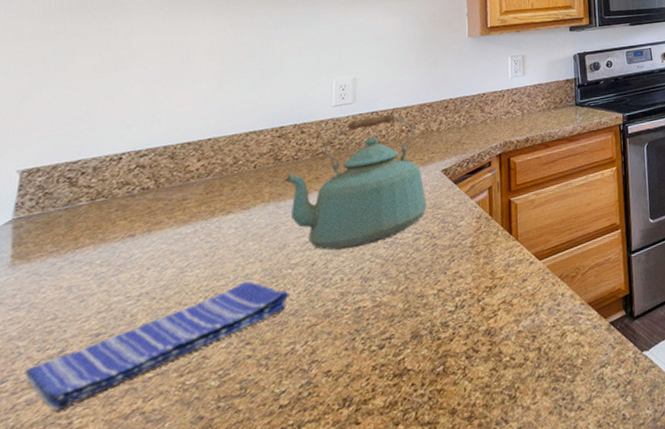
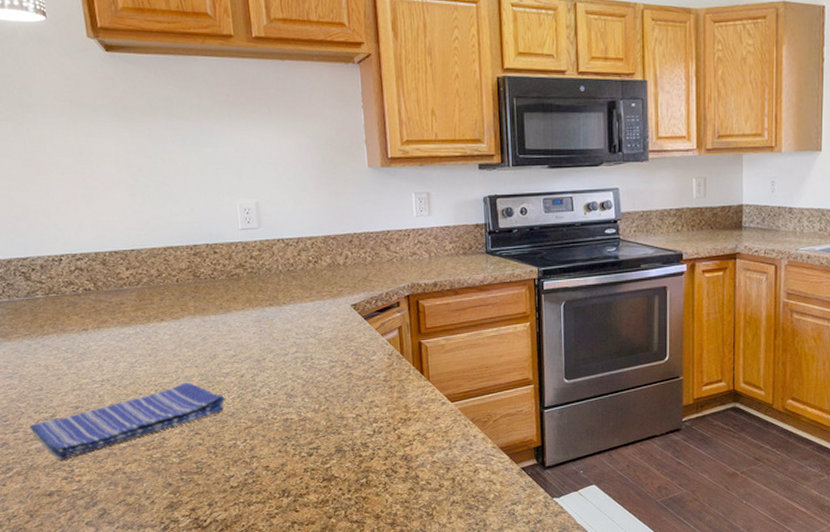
kettle: present [284,113,427,250] -> none [205,242,340,367]

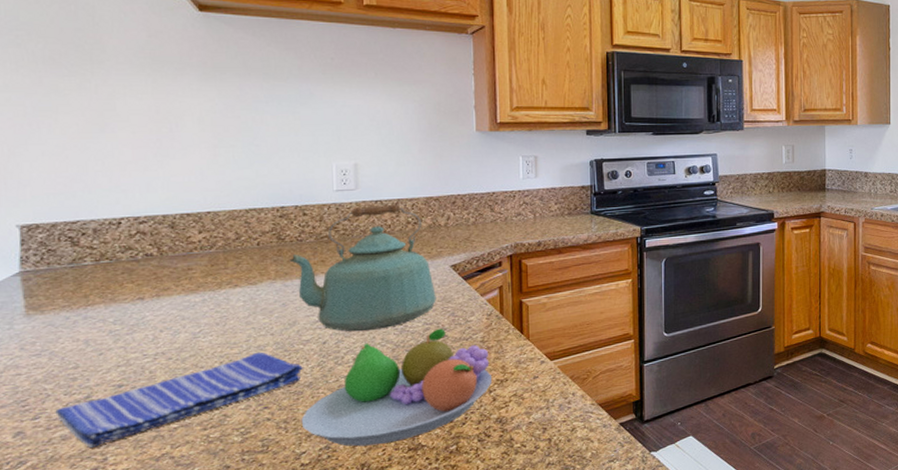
kettle: none [205,242,340,367] -> present [289,204,436,332]
fruit bowl: none [227,366,396,474] -> present [301,328,492,447]

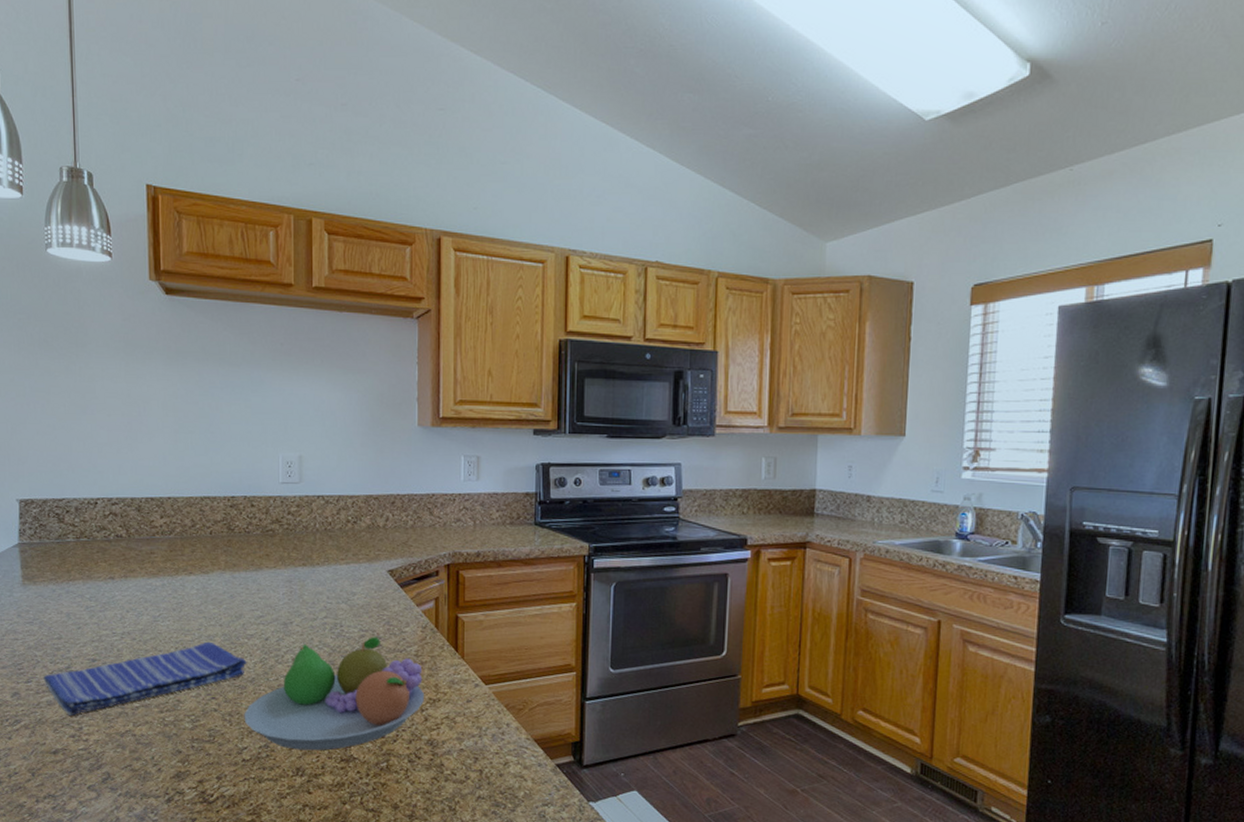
kettle: present [289,204,436,332] -> none [237,500,372,632]

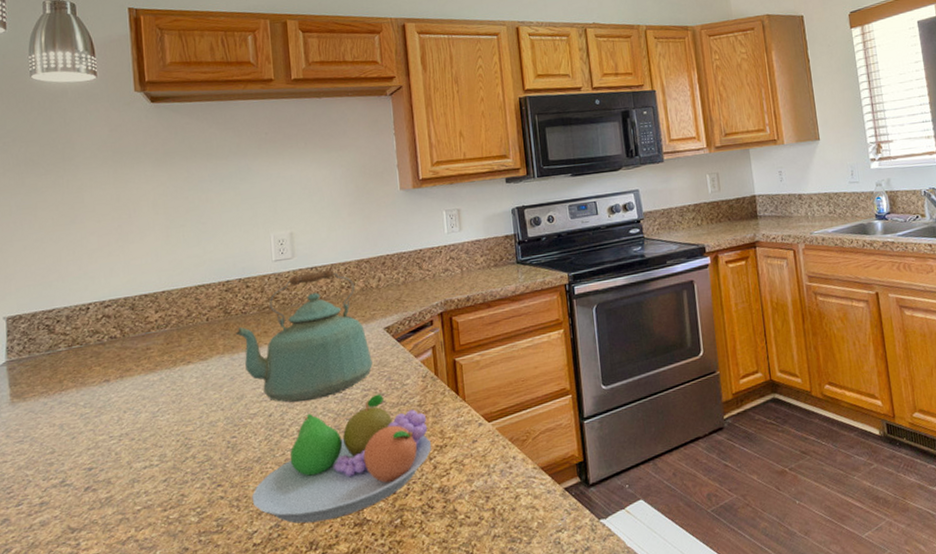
dish towel: present [43,641,248,717] -> none [35,428,253,534]
kettle: none [237,500,372,632] -> present [235,269,373,403]

